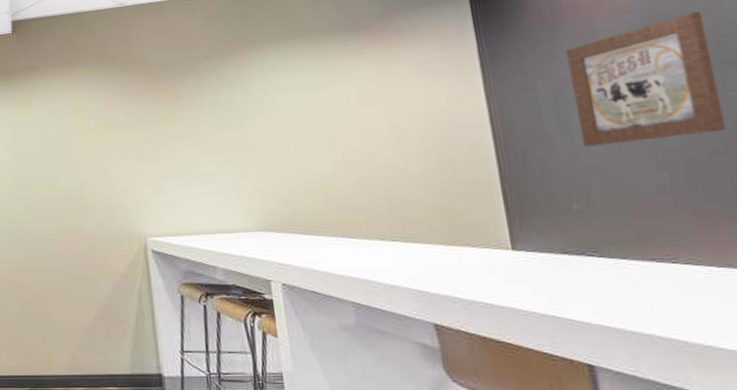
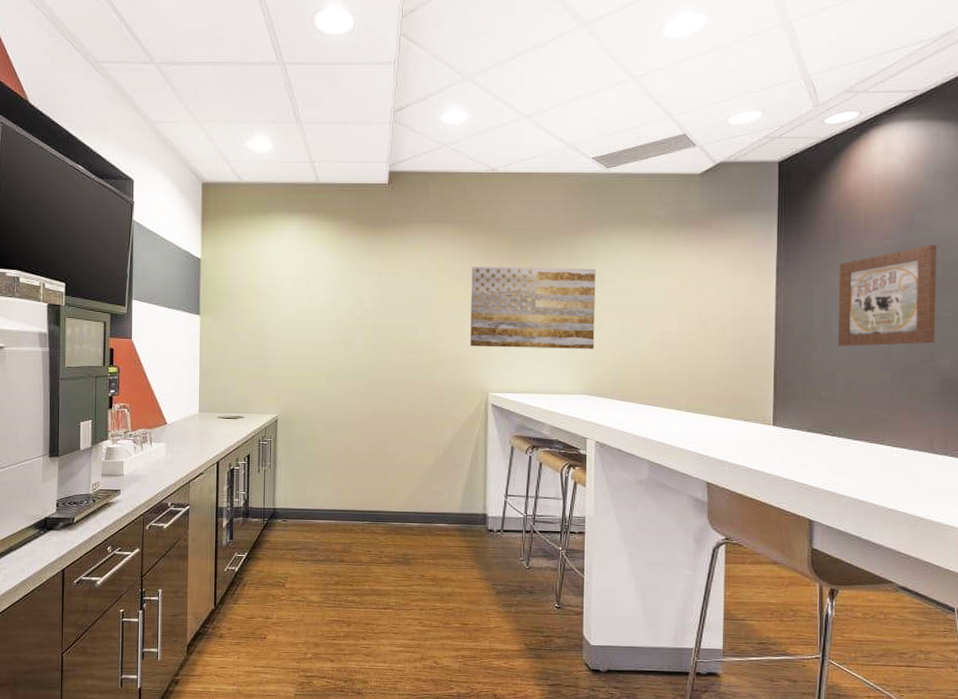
wall art: none [110,91,264,190] -> present [470,266,596,349]

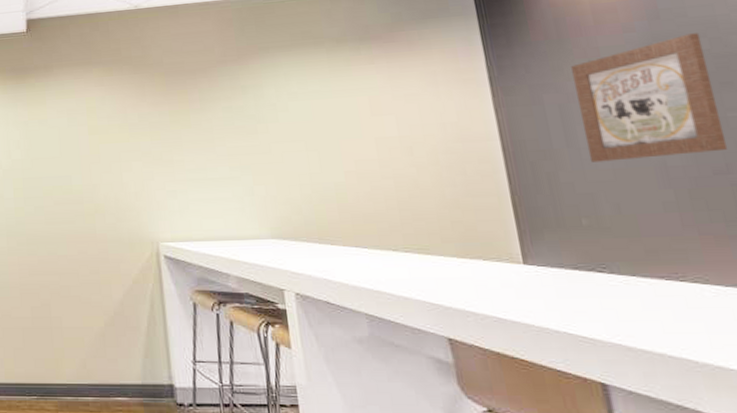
wall art: present [470,266,596,349] -> none [124,97,277,193]

